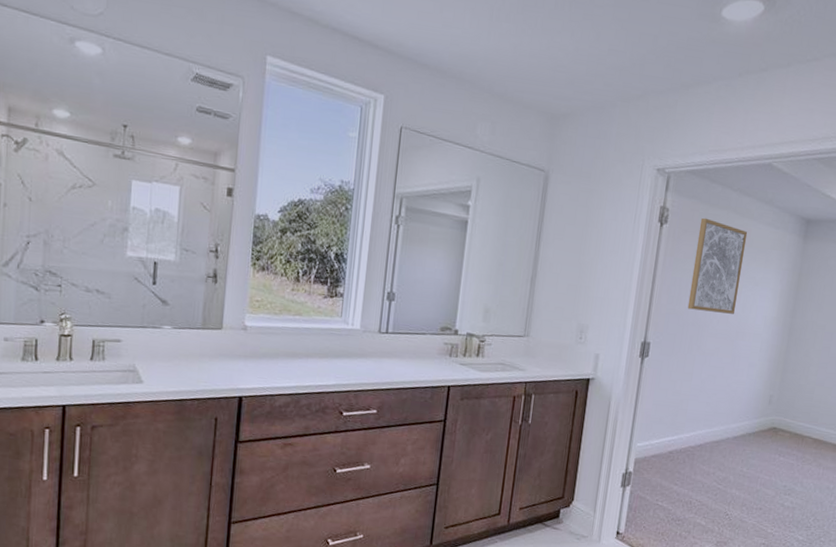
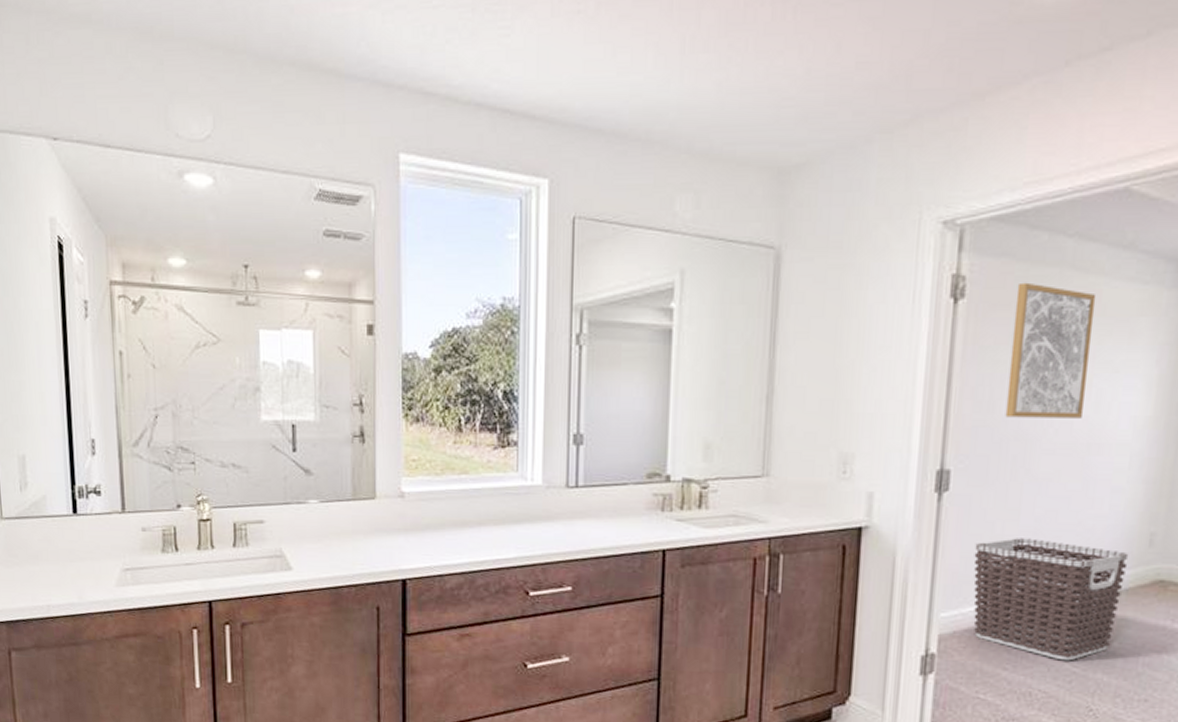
clothes hamper: none [658,393,757,480] -> present [973,538,1129,661]

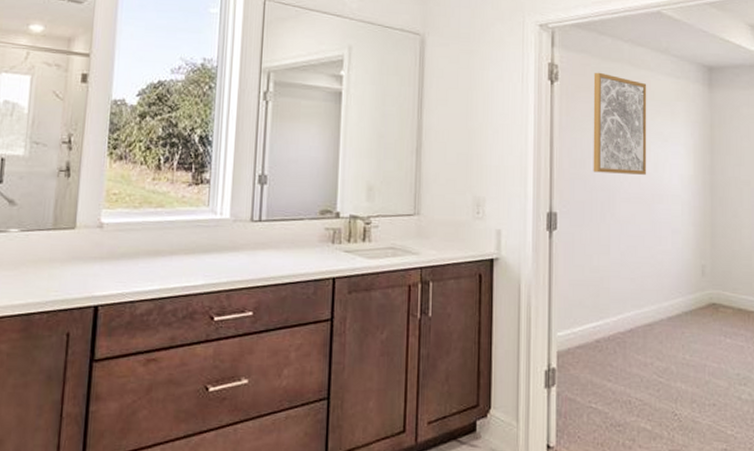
clothes hamper: present [973,538,1129,661] -> none [579,268,689,372]

